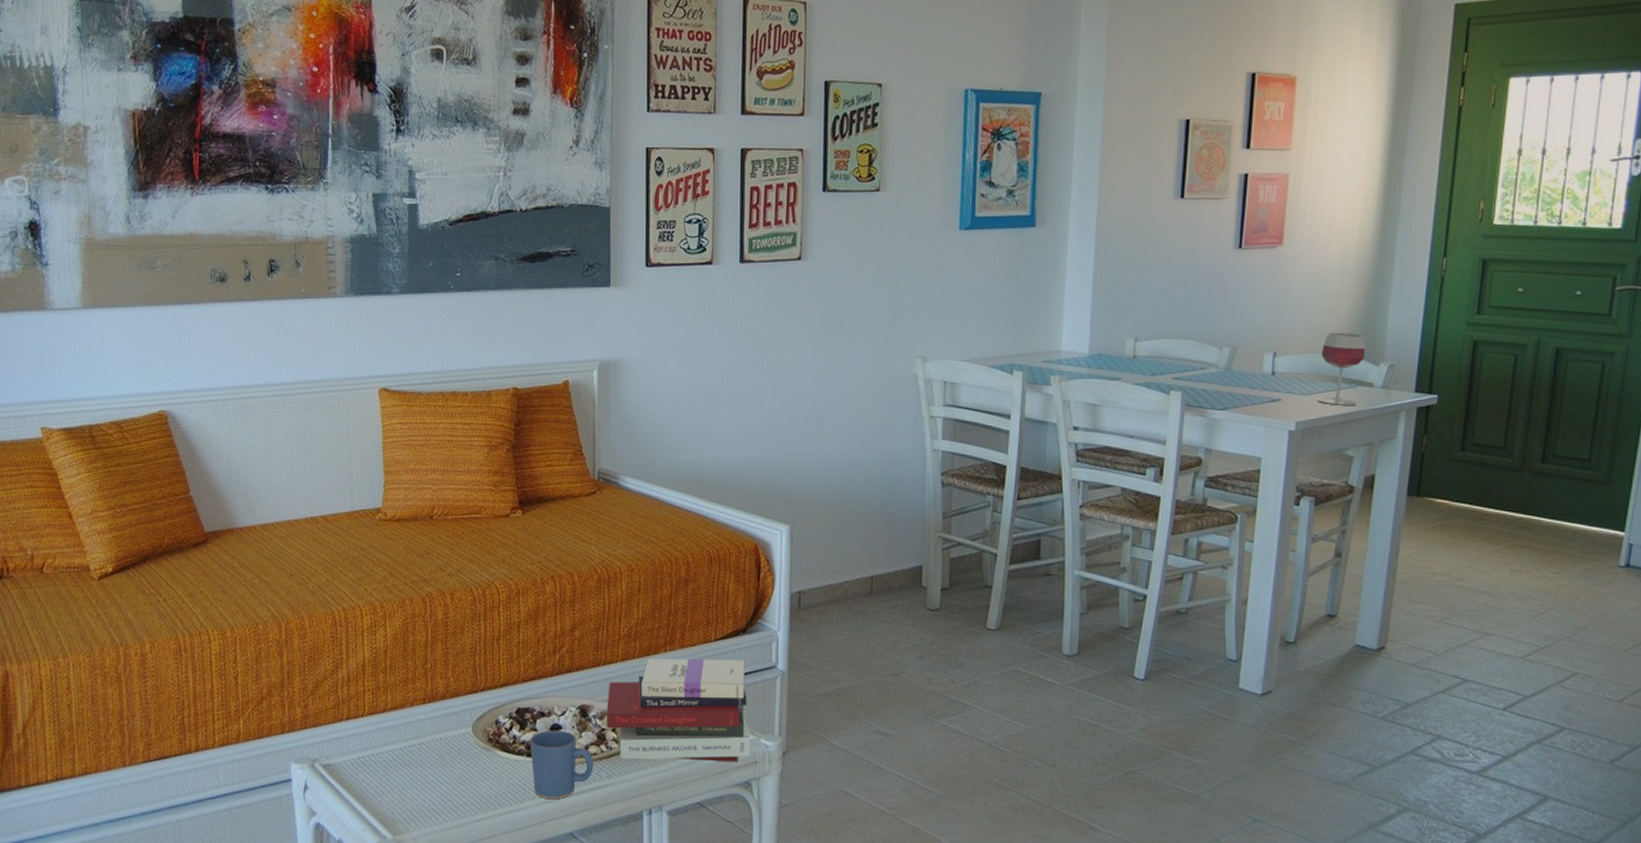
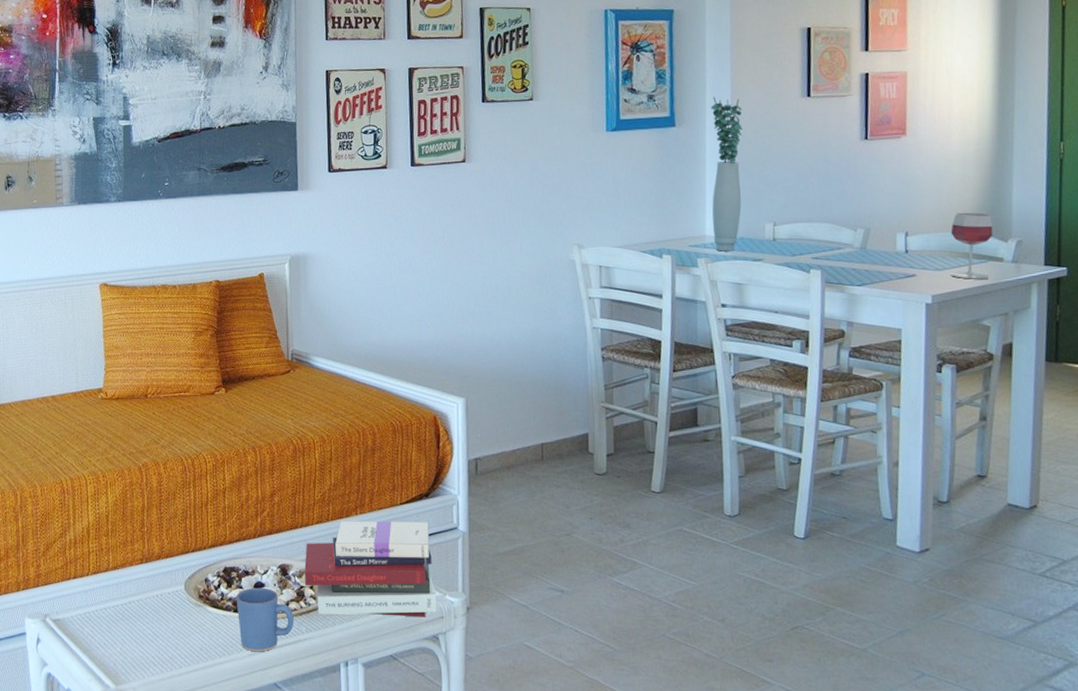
vase: none [1069,194,1110,369] -> present [711,96,743,252]

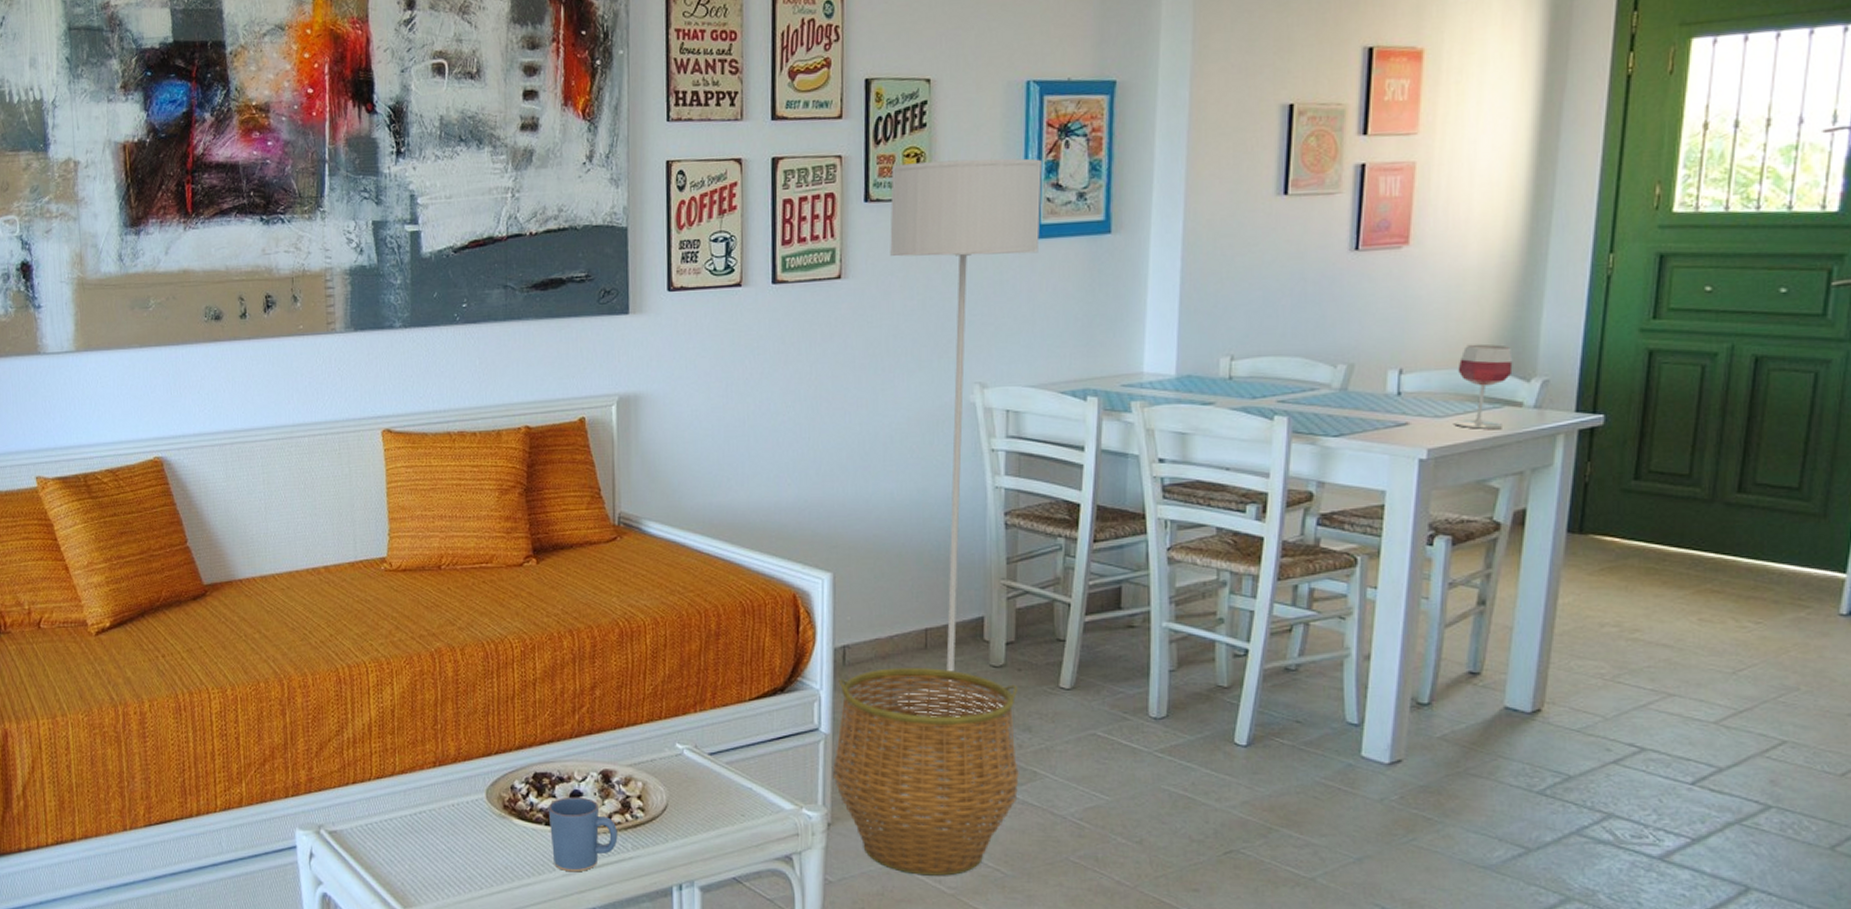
books: present [304,521,437,617] -> none [631,719,791,834]
basket: none [470,476,622,651] -> present [833,668,1019,876]
floor lamp: none [502,68,620,517] -> present [890,158,1042,717]
vase: present [711,96,743,252] -> none [1152,194,1199,393]

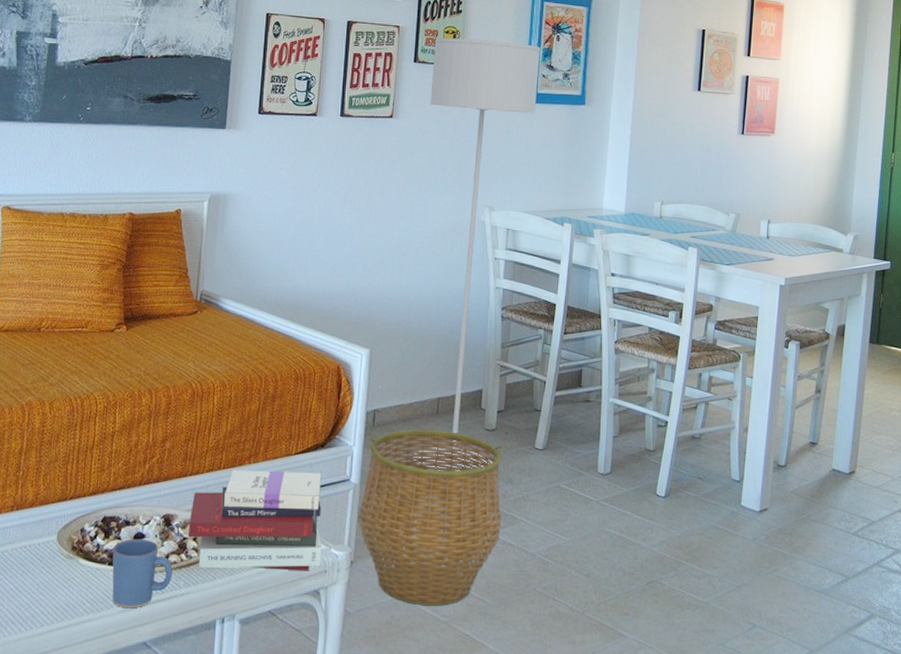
books: none [631,719,791,834] -> present [188,470,322,571]
wineglass: present [1454,343,1513,429] -> none [802,206,837,267]

